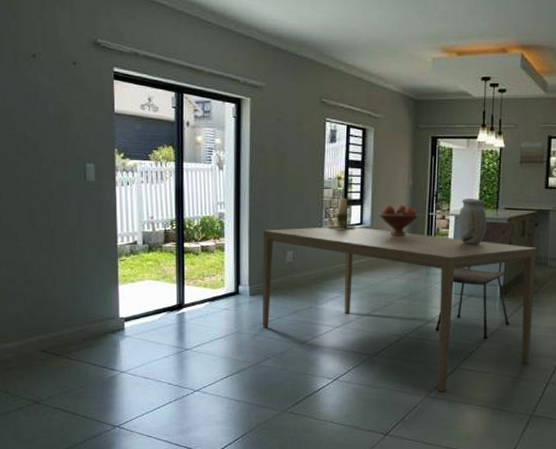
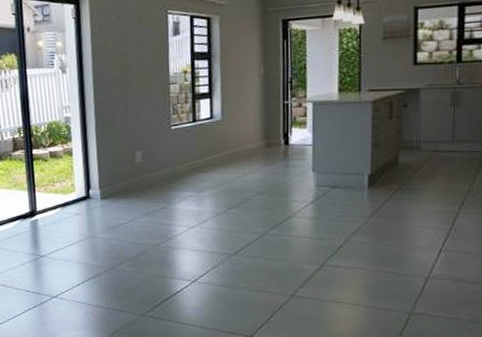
dining table: present [262,227,537,392] -> none [109,121,408,291]
candle holder: present [327,198,357,229] -> none [176,92,207,126]
fruit bowl: present [379,204,419,236] -> none [229,94,273,129]
dining chair: present [435,221,514,339] -> none [298,105,380,232]
vase: present [459,198,486,244] -> none [317,81,348,132]

